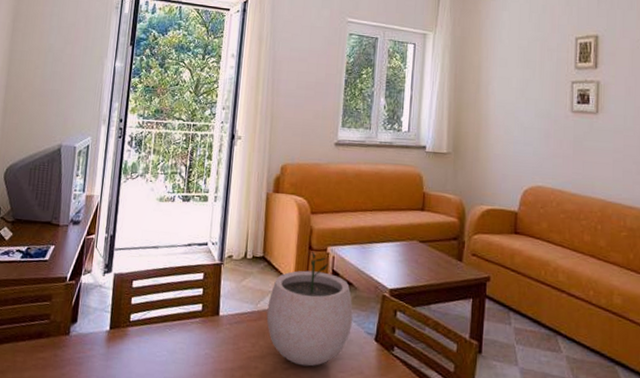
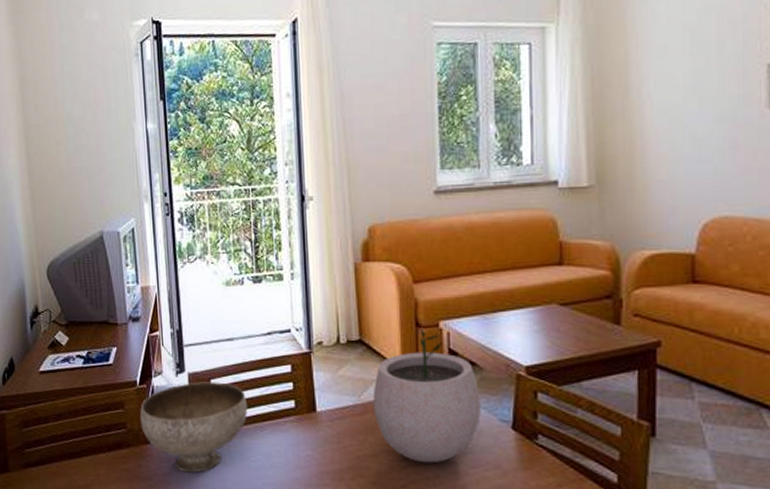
bowl: none [63,282,162,365] -> present [139,382,248,473]

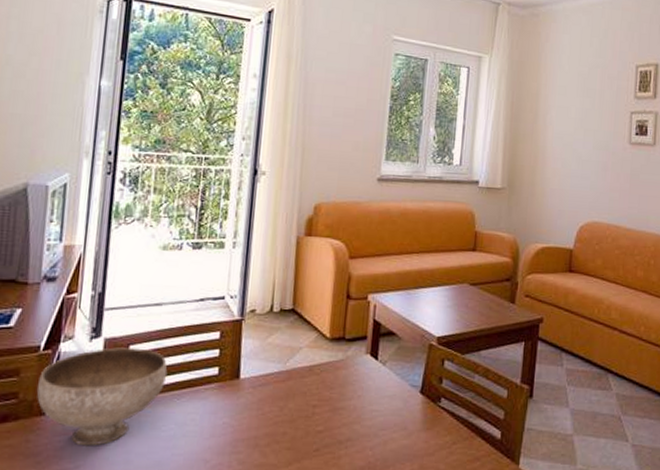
plant pot: present [373,329,481,463] -> none [297,301,396,427]

